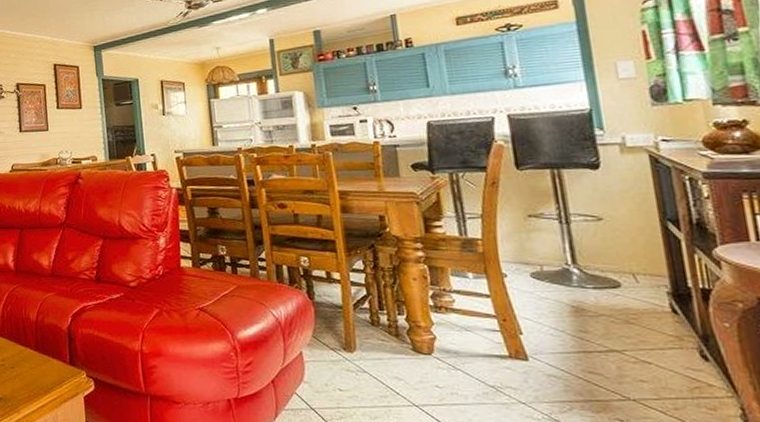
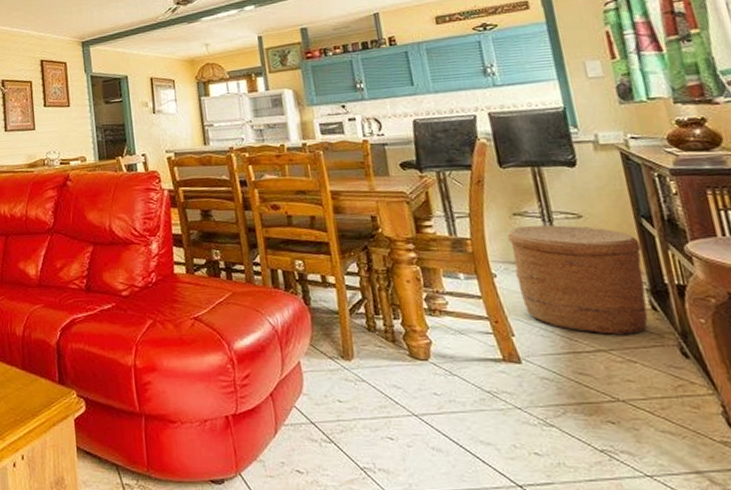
basket: none [521,227,667,337] -> present [507,225,648,336]

